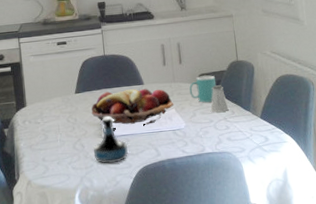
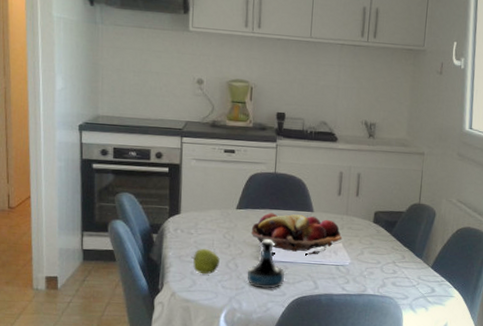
apple: none [41,135,67,159] -> present [191,249,220,275]
mug: present [189,75,216,103] -> none [361,213,393,243]
saltshaker: present [211,85,229,113] -> none [380,226,400,255]

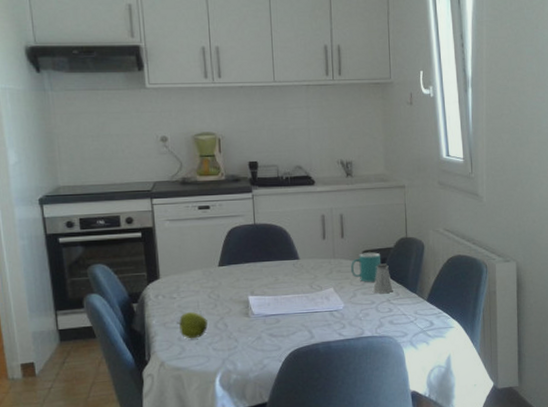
tequila bottle: present [247,239,286,289] -> none [238,293,278,346]
fruit basket: present [251,213,343,255] -> none [237,264,333,304]
mug: none [361,213,393,243] -> present [351,252,381,282]
saltshaker: none [380,226,400,255] -> present [373,263,393,293]

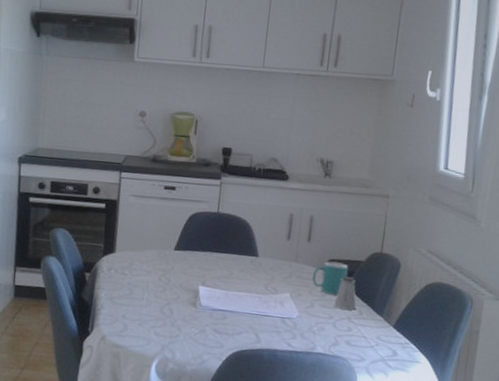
apple: present [177,312,208,339] -> none [124,291,154,319]

